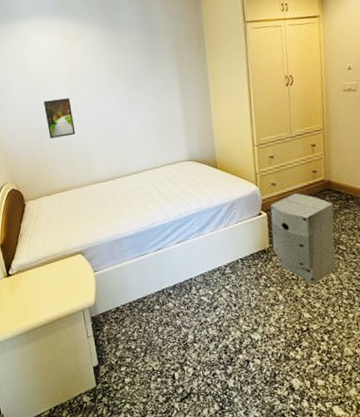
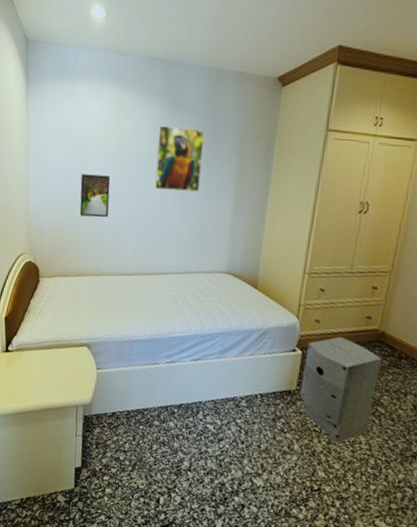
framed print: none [102,42,150,101] -> present [154,125,205,192]

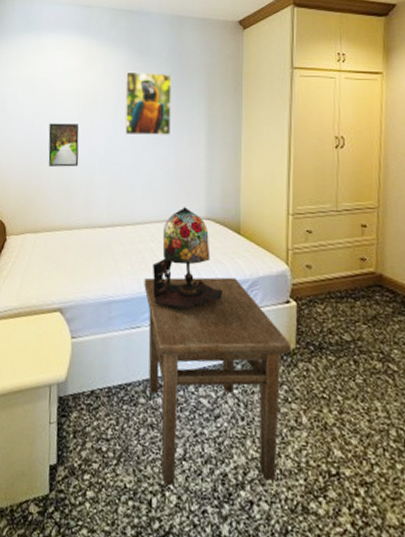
side table: none [162,322,292,491] -> present [144,277,291,486]
table lamp: none [171,261,236,352] -> present [152,207,222,310]
air purifier: present [300,336,382,443] -> none [300,282,385,411]

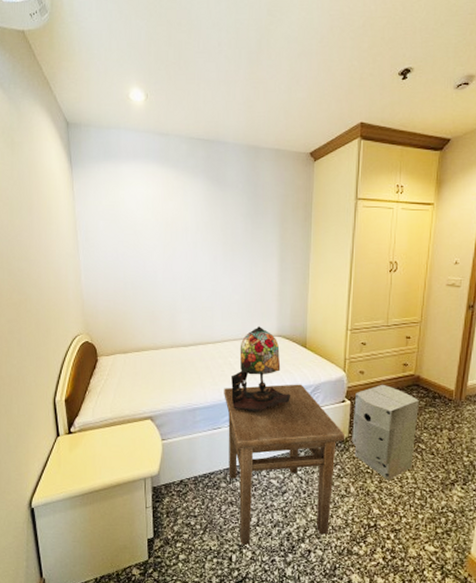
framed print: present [48,123,79,167] -> none [132,252,162,293]
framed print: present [124,71,172,135] -> none [203,201,247,262]
air purifier: none [300,282,385,411] -> present [352,384,419,480]

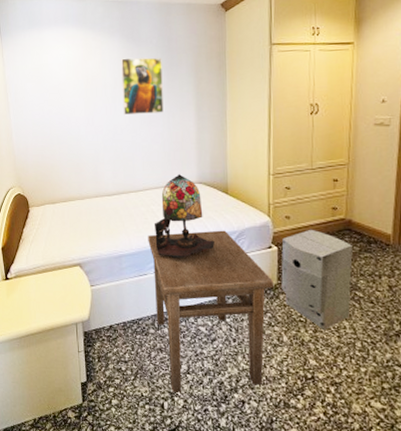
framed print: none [203,201,247,262] -> present [120,57,164,115]

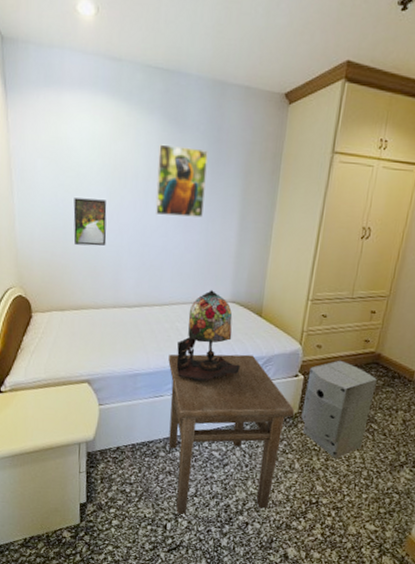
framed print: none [57,108,85,147] -> present [73,198,107,246]

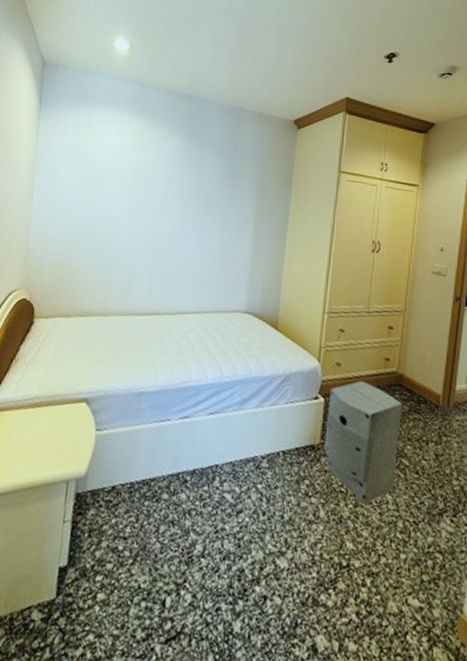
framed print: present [73,198,107,246] -> none [88,202,125,250]
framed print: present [155,144,208,218] -> none [172,157,225,226]
side table: present [168,354,294,514] -> none [173,370,316,584]
table lamp: present [176,290,240,382] -> none [186,299,256,404]

